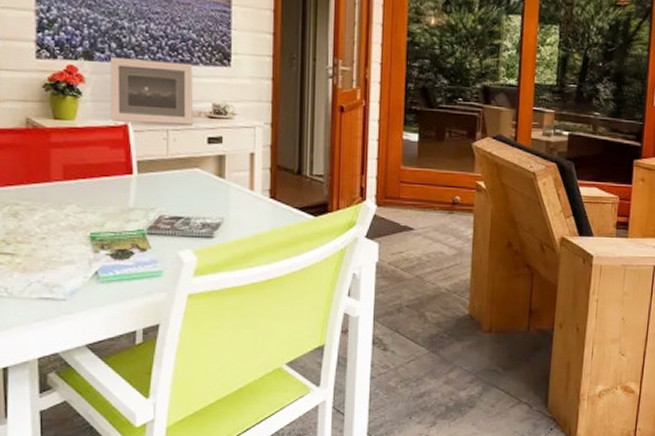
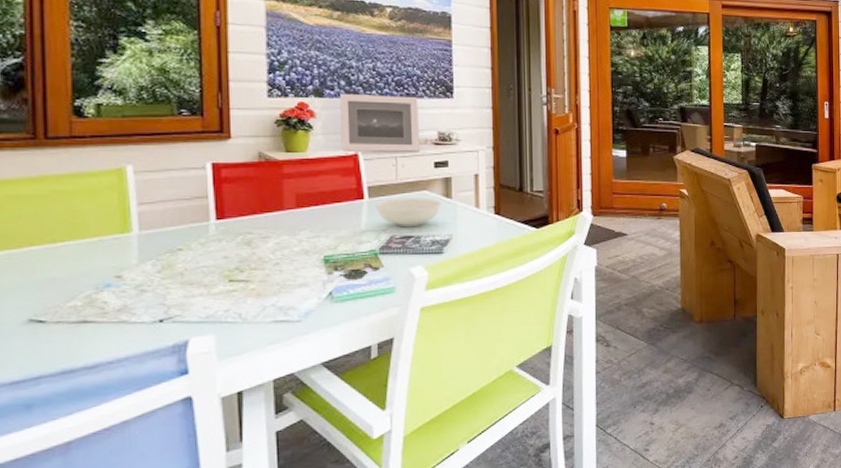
bowl: none [144,175,214,208] -> present [375,197,442,228]

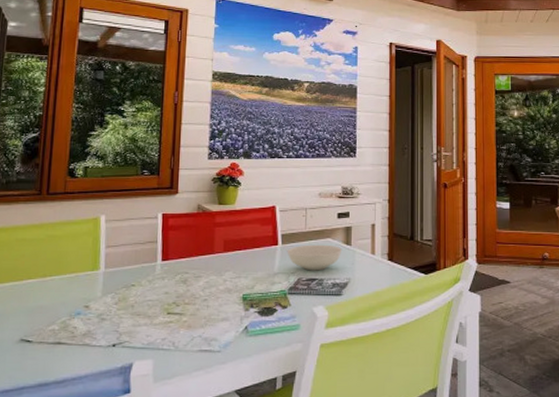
picture frame: present [340,93,420,153] -> none [262,154,327,205]

